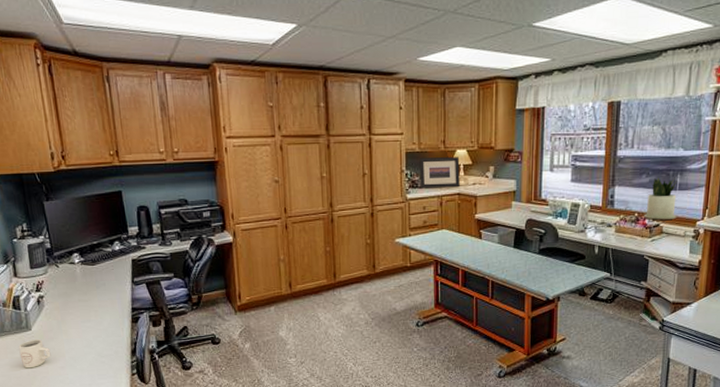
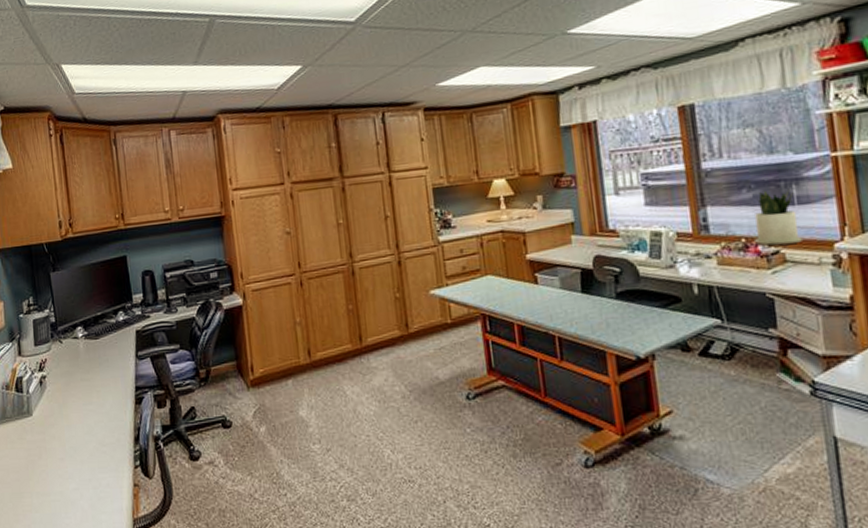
mug: present [18,339,51,369] -> none [19,426,51,461]
picture frame: present [419,157,460,189] -> none [449,188,502,228]

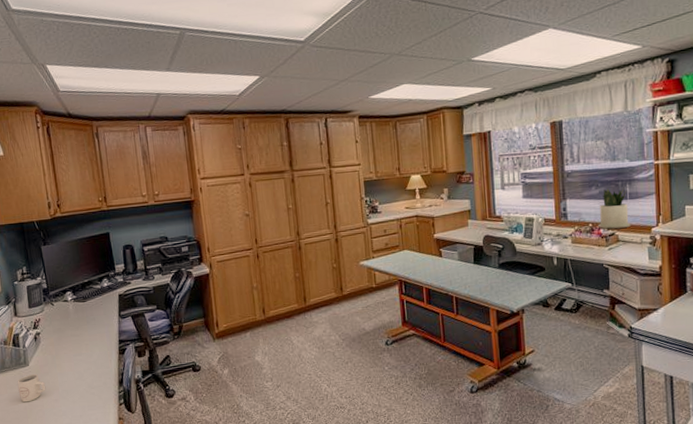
mug: none [19,426,51,461] -> present [17,374,46,403]

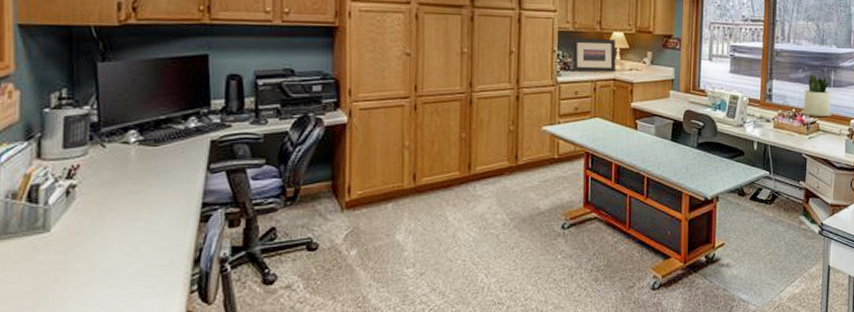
mug: present [17,374,46,403] -> none [26,244,74,286]
picture frame: none [377,182,417,213] -> present [572,38,616,73]

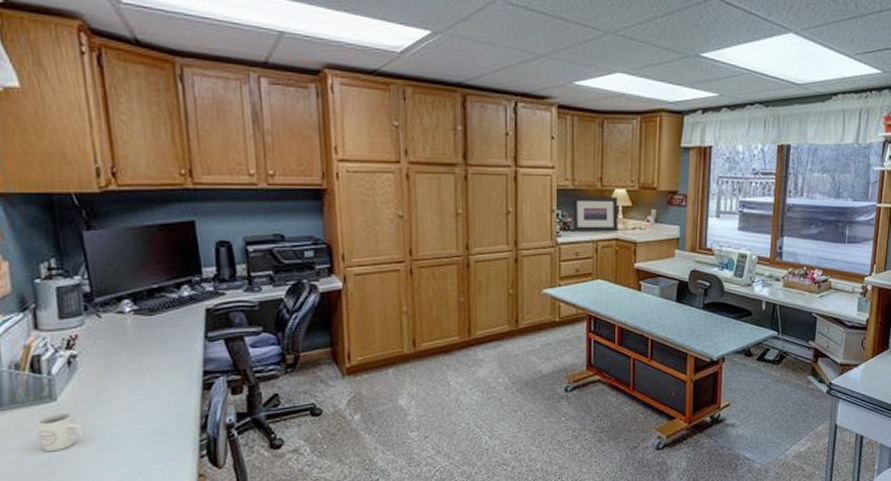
mug: none [26,244,74,286] -> present [36,413,85,452]
planter: present [800,73,833,118] -> none [812,229,846,275]

